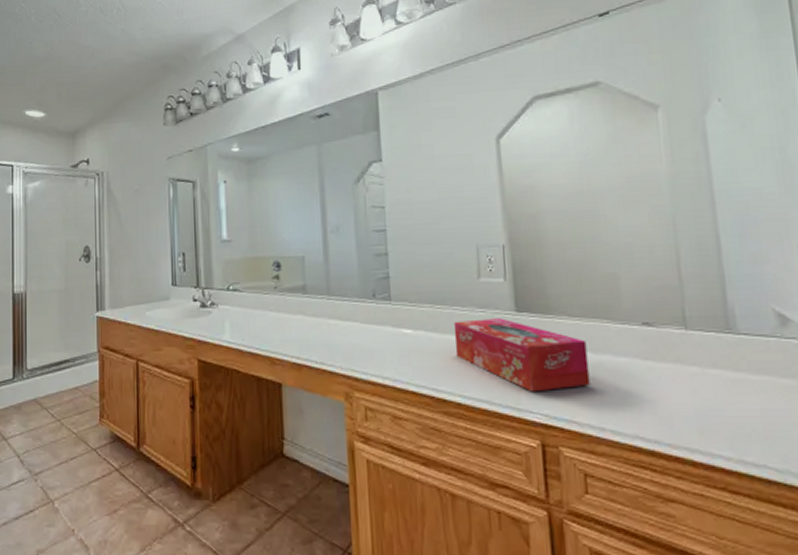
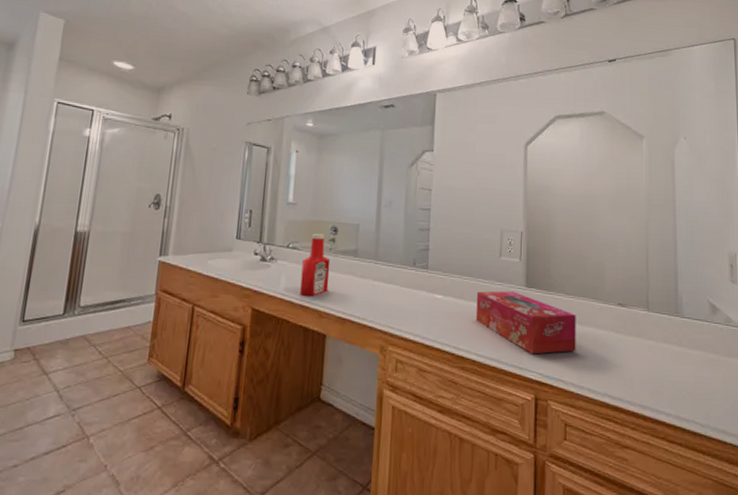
ketchup bottle: none [246,271,278,343] -> present [300,233,331,298]

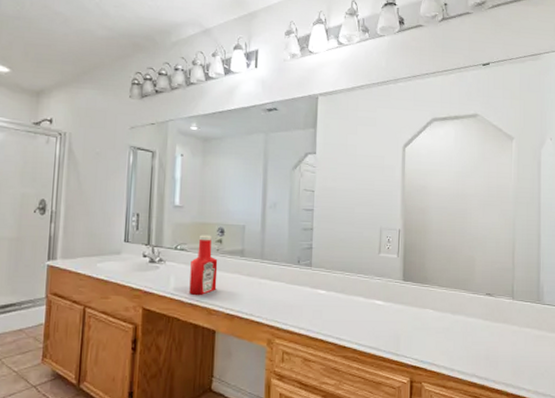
tissue box: present [475,290,576,354] -> none [356,285,449,342]

